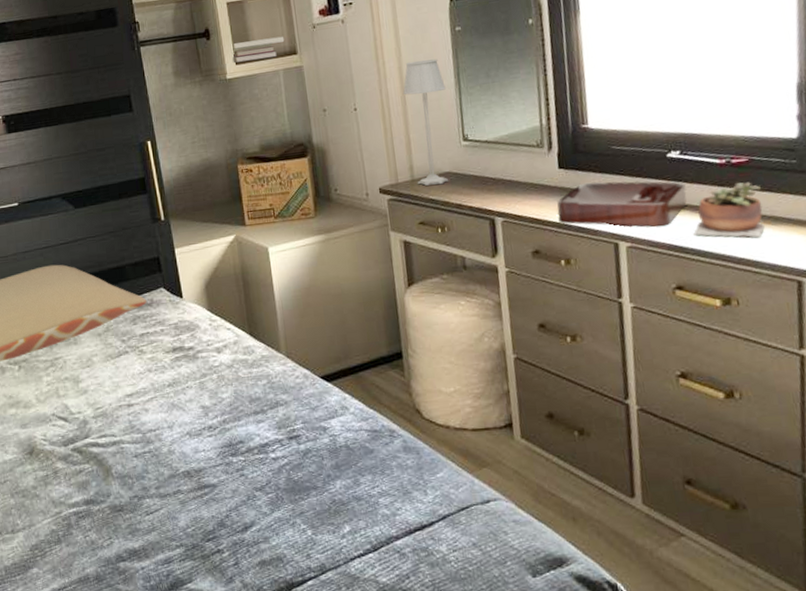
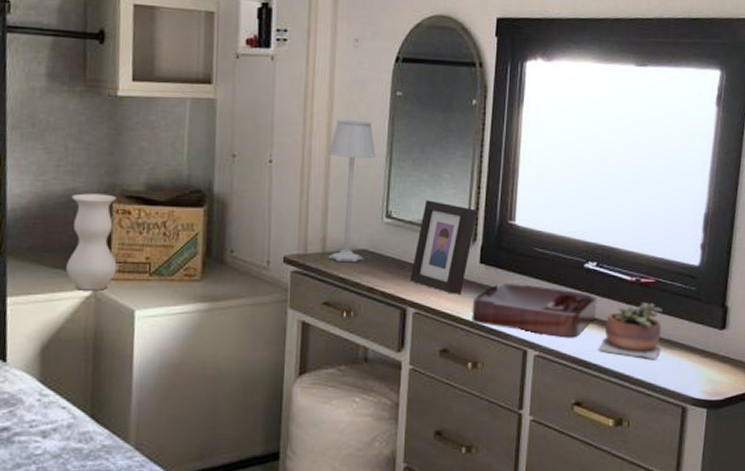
vase: none [206,158,250,237] -> present [66,193,117,291]
books: present [232,36,285,64] -> none [129,55,199,82]
picture frame: none [493,118,550,201] -> present [409,200,478,294]

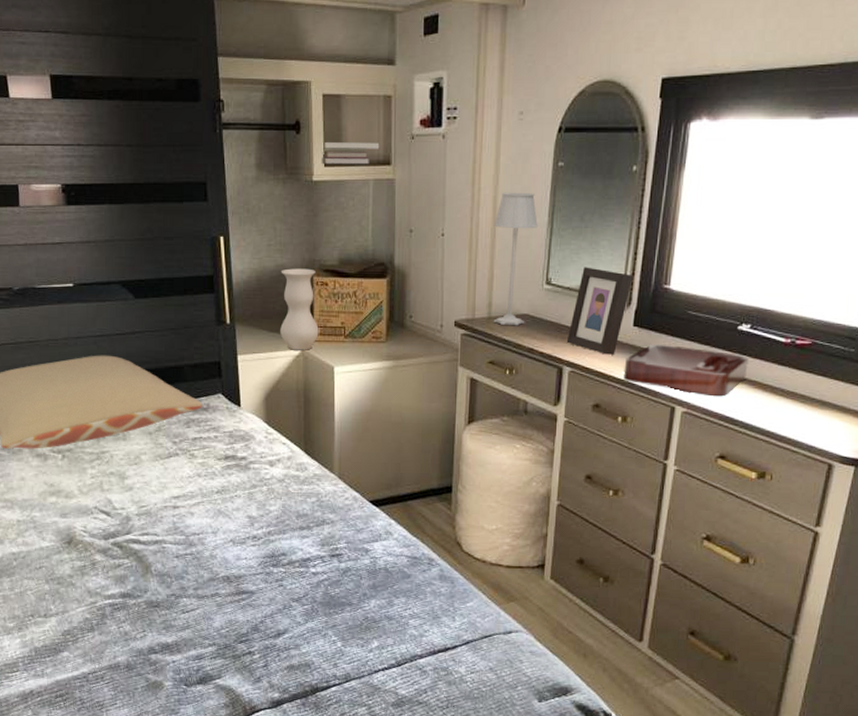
books: none [129,55,199,82] -> present [322,142,380,165]
succulent plant: present [598,302,662,360] -> none [746,363,817,419]

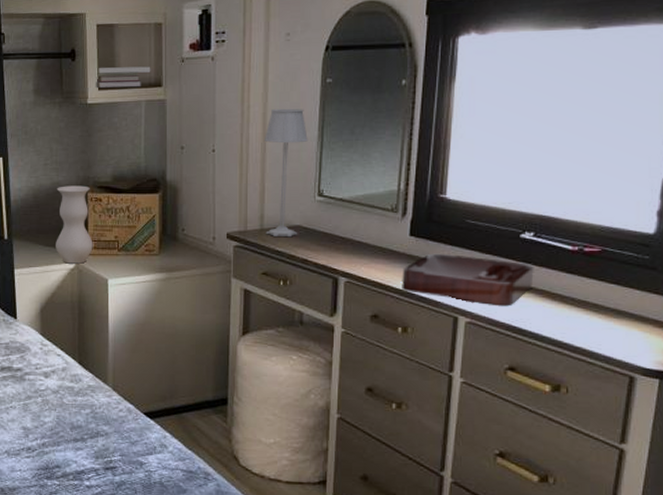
picture frame: present [566,267,633,355] -> none [341,178,407,265]

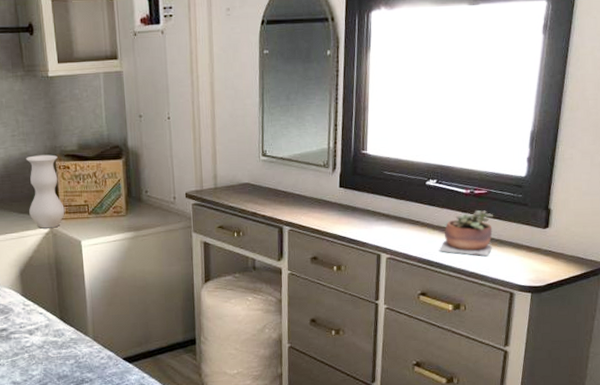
books: present [96,66,151,89] -> none [55,40,107,62]
table lamp: present [263,108,308,238] -> none [212,77,251,194]
decorative tray: present [402,253,534,305] -> none [334,201,438,242]
succulent plant: none [534,271,609,329] -> present [439,209,493,257]

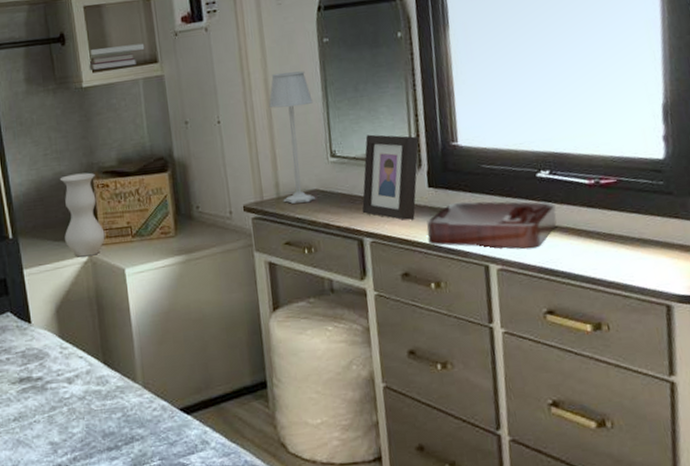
books: none [55,40,107,62] -> present [89,43,145,71]
table lamp: none [212,77,251,194] -> present [268,71,316,204]
picture frame: none [284,139,336,214] -> present [362,134,419,221]
decorative tray: none [334,201,438,242] -> present [426,201,557,249]
succulent plant: present [439,209,493,257] -> none [563,203,635,261]

